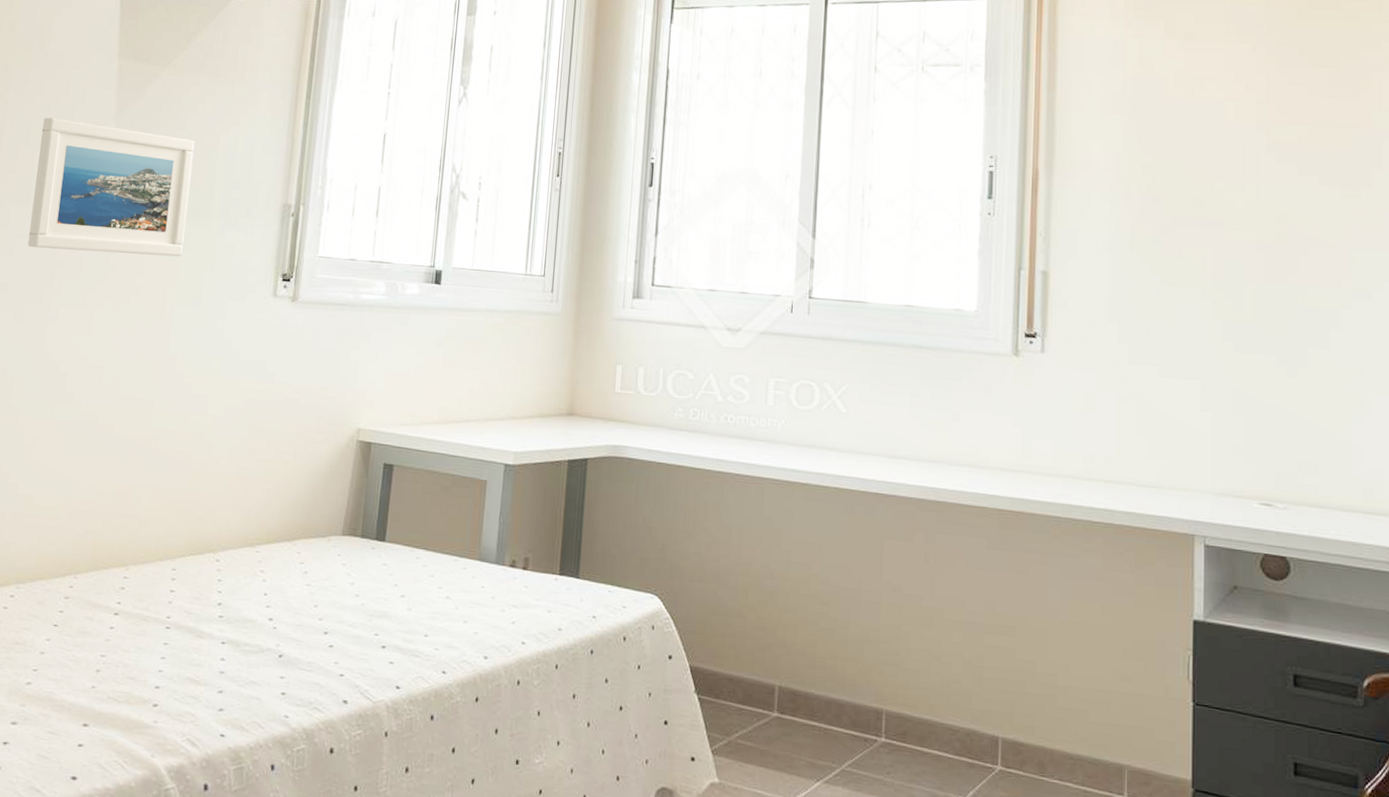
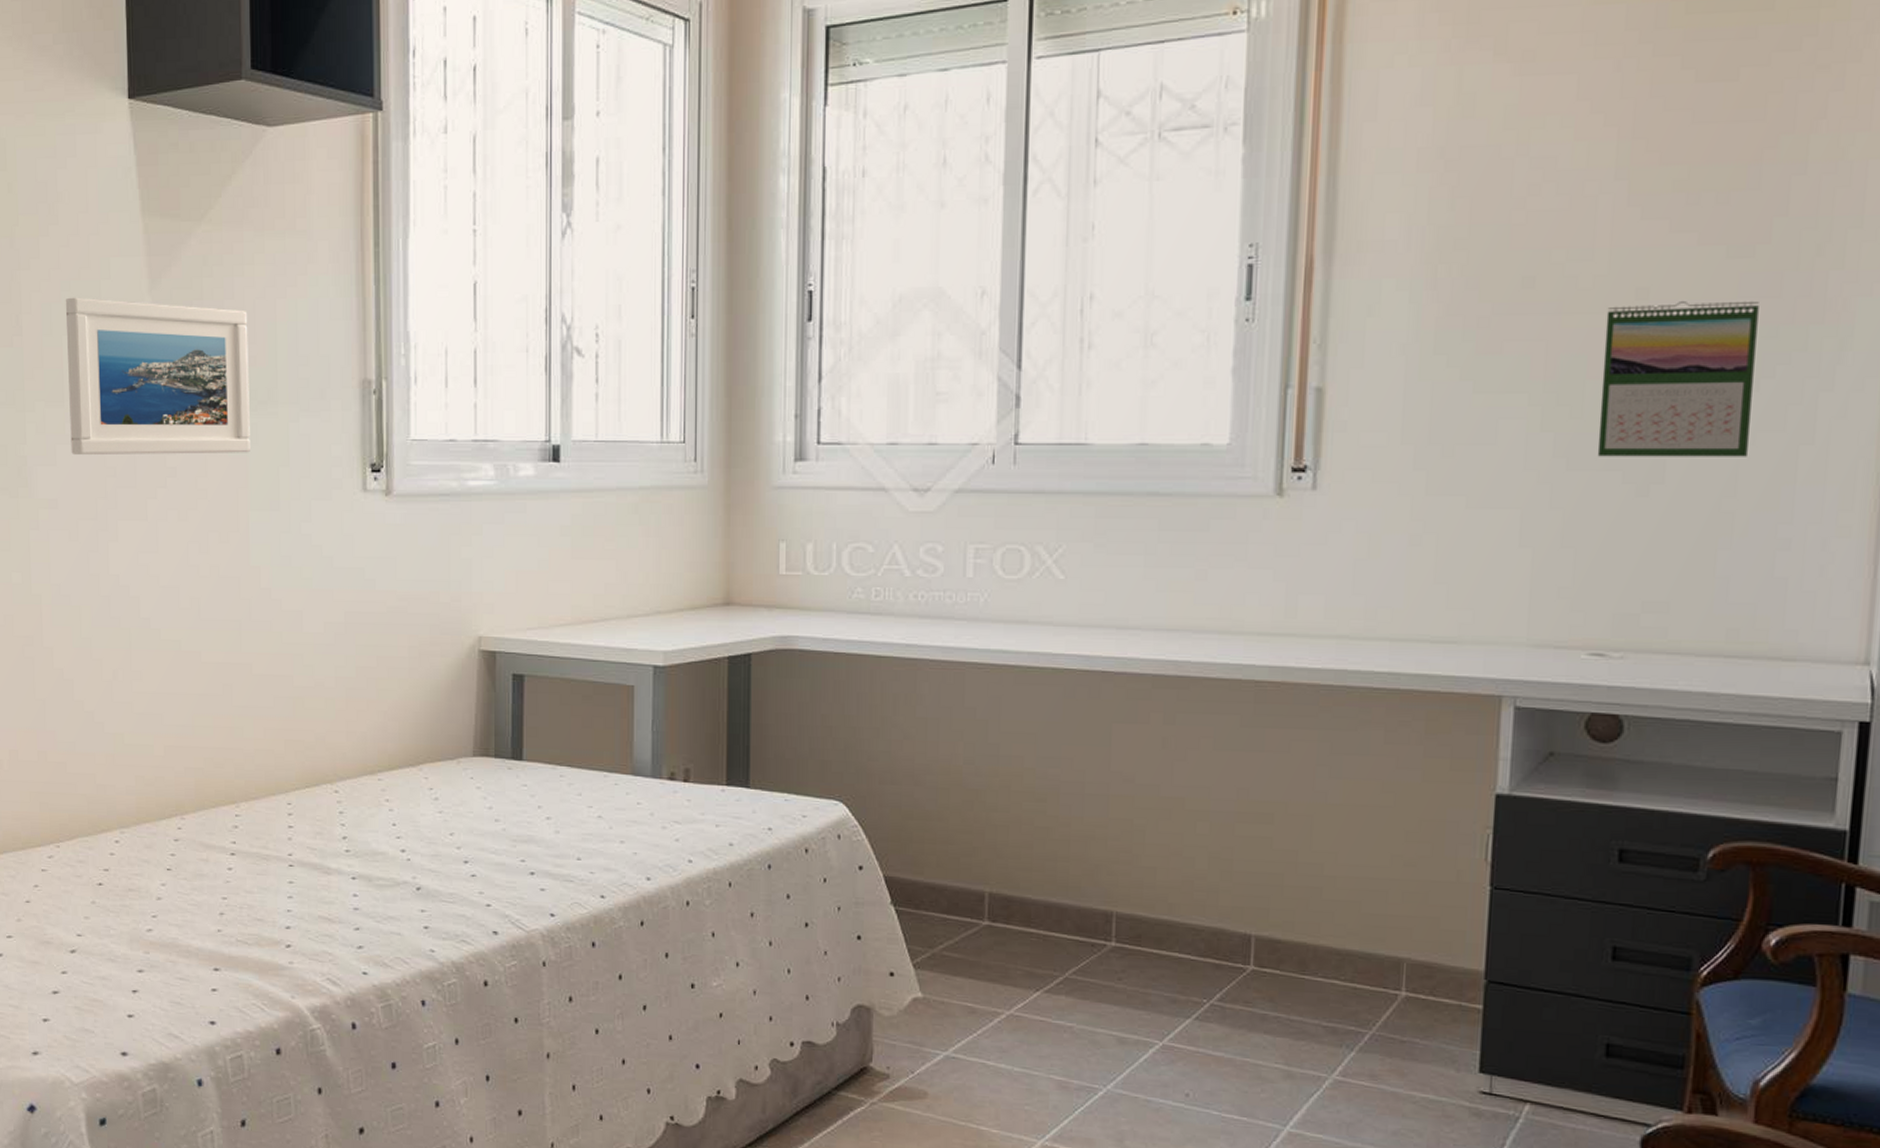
calendar: none [1256,226,1368,351] -> present [1597,300,1759,457]

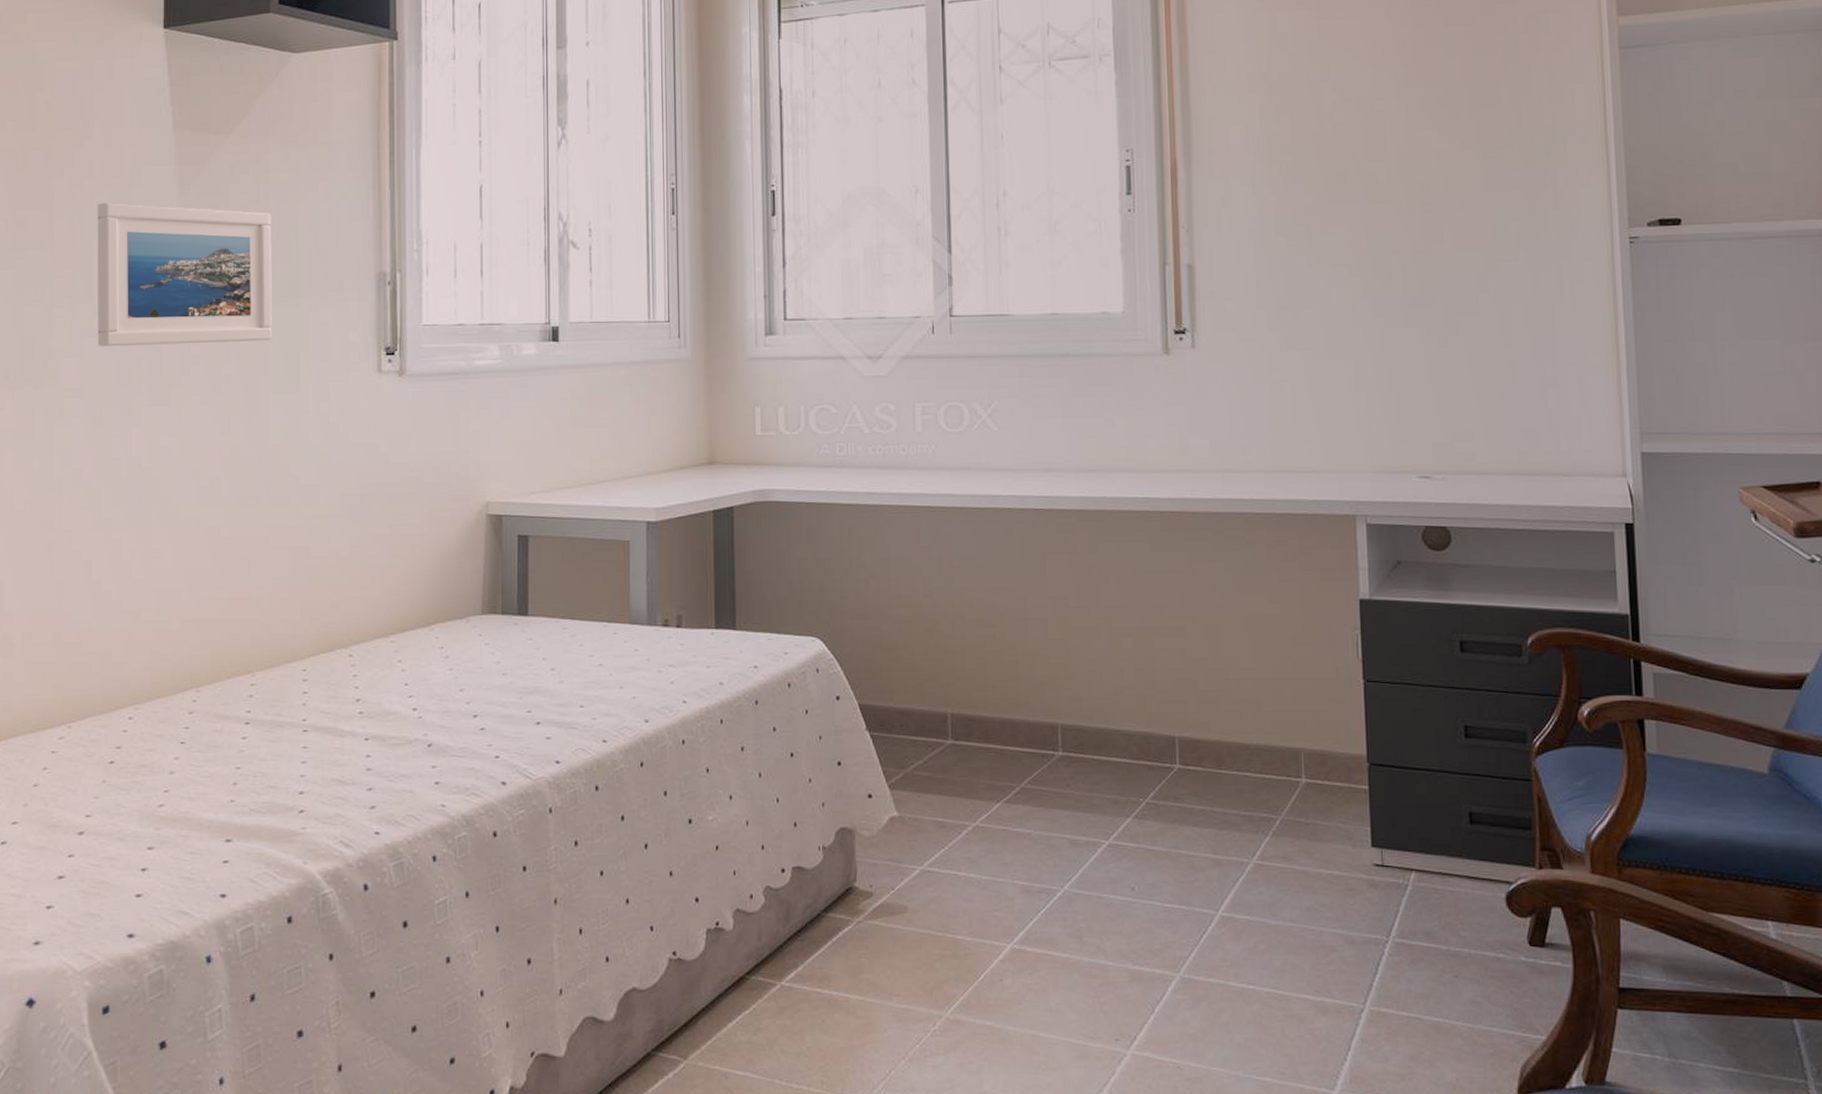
calendar: present [1597,300,1759,457] -> none [1401,191,1516,316]

